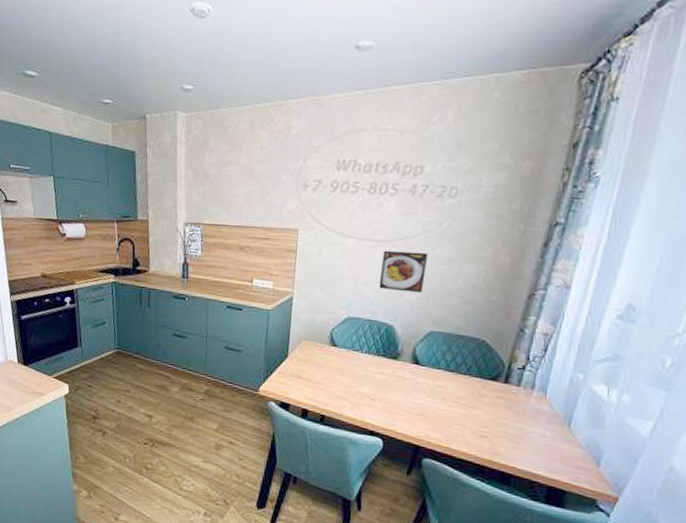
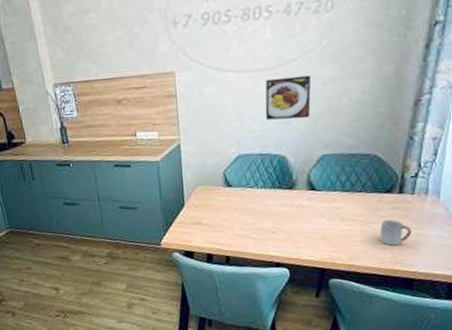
cup: none [479,407,514,436] -> present [379,219,411,246]

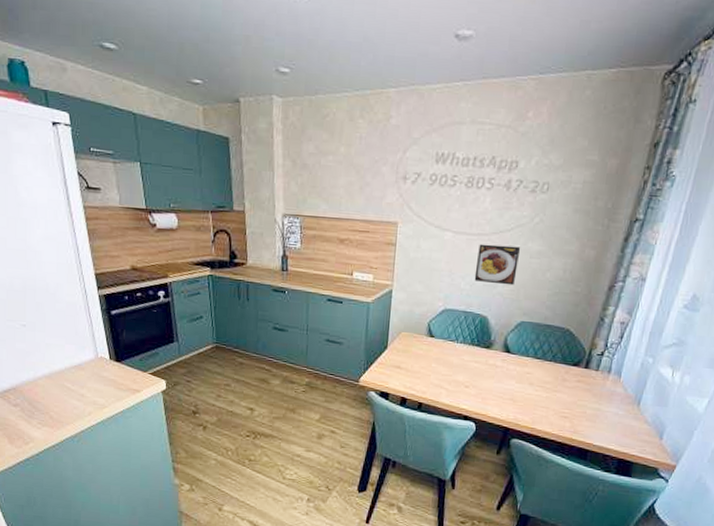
cup: present [379,219,411,246] -> none [561,391,592,416]

